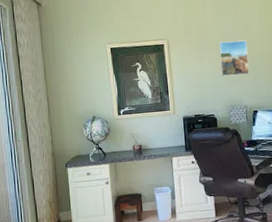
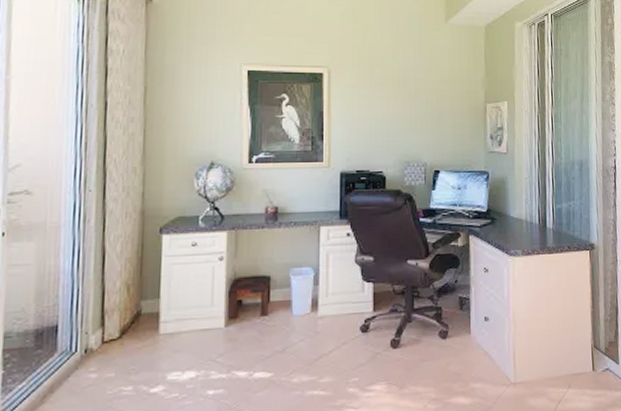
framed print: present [218,40,250,77] -> none [396,78,433,123]

